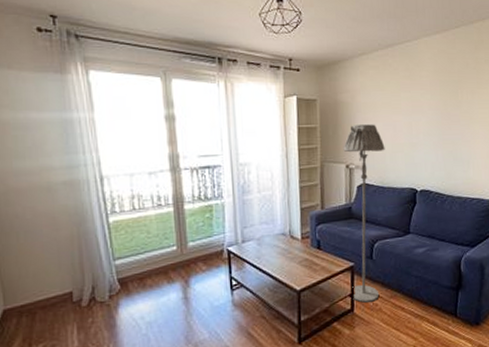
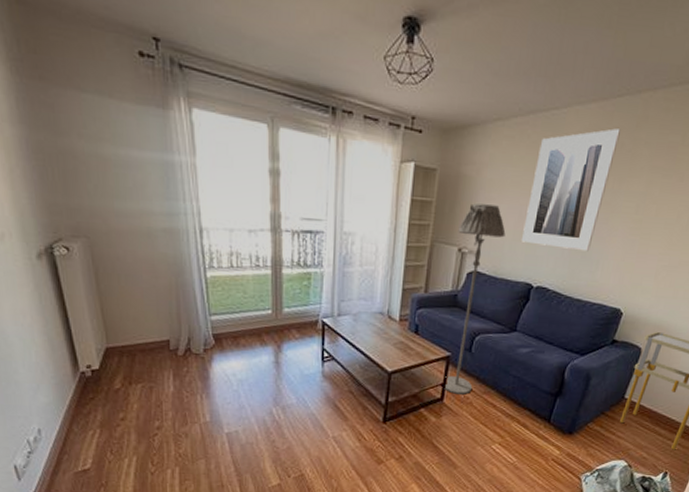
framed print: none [399,52,464,155] -> present [521,128,621,252]

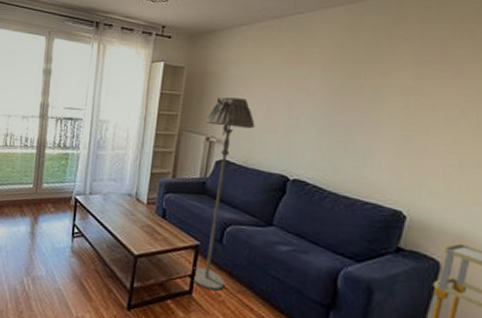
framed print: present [521,128,621,252] -> none [272,27,374,146]

